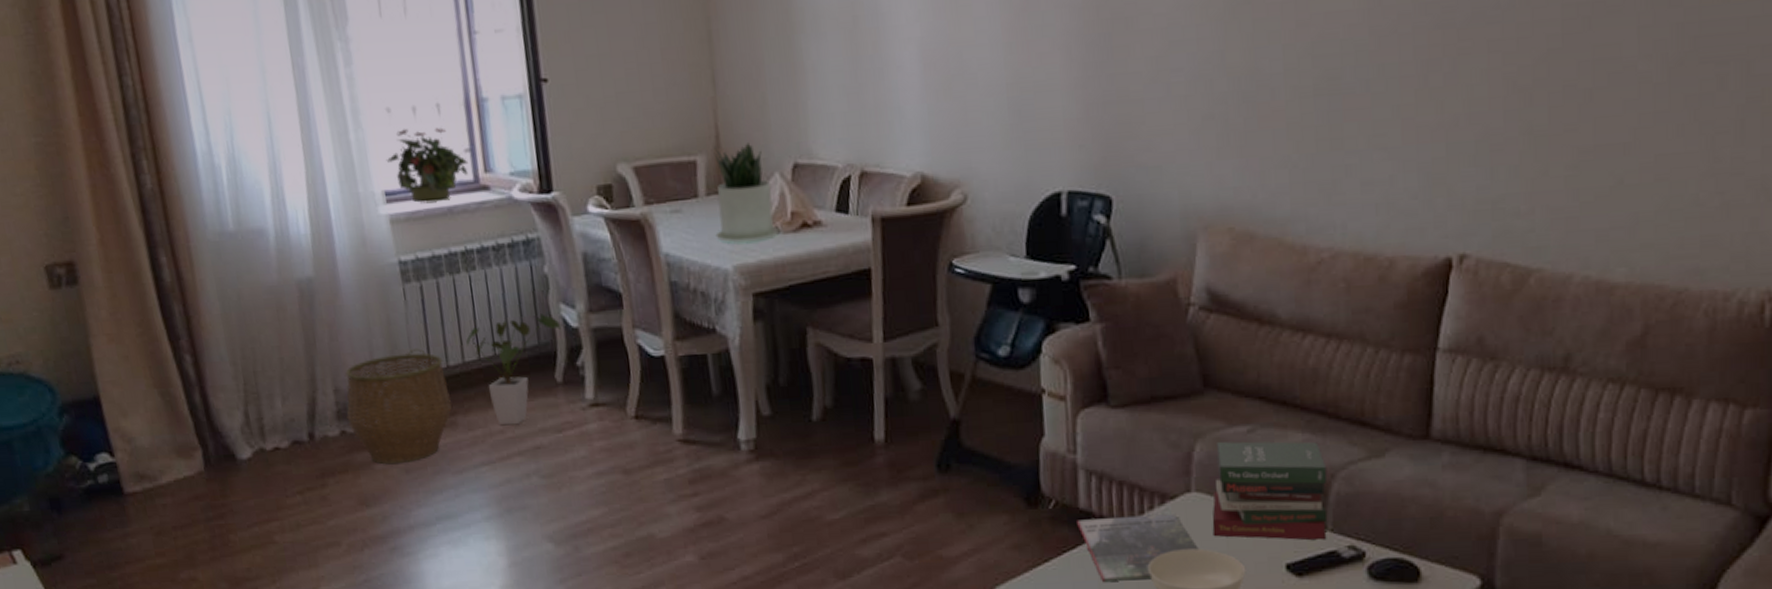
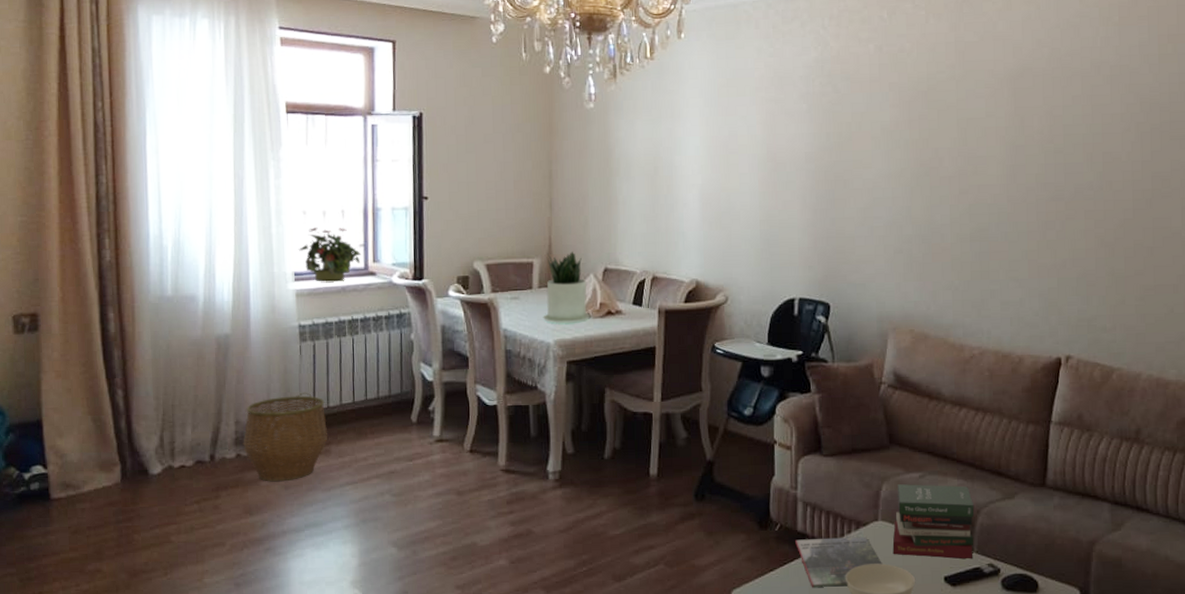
house plant: present [466,314,561,426] -> none [344,370,420,454]

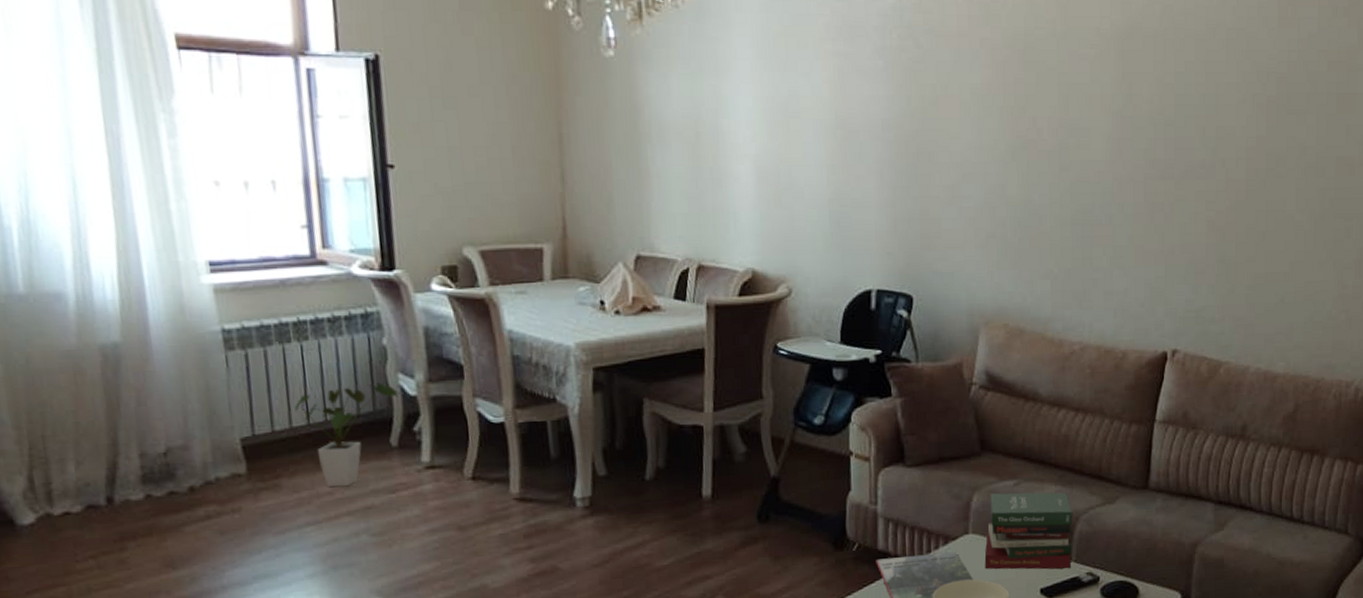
basket: present [243,392,328,482] -> none [153,414,277,527]
potted plant: present [298,227,362,281] -> none [211,203,305,273]
house plant: none [344,370,420,454] -> present [294,382,399,488]
planter: present [543,251,591,325] -> none [559,235,621,324]

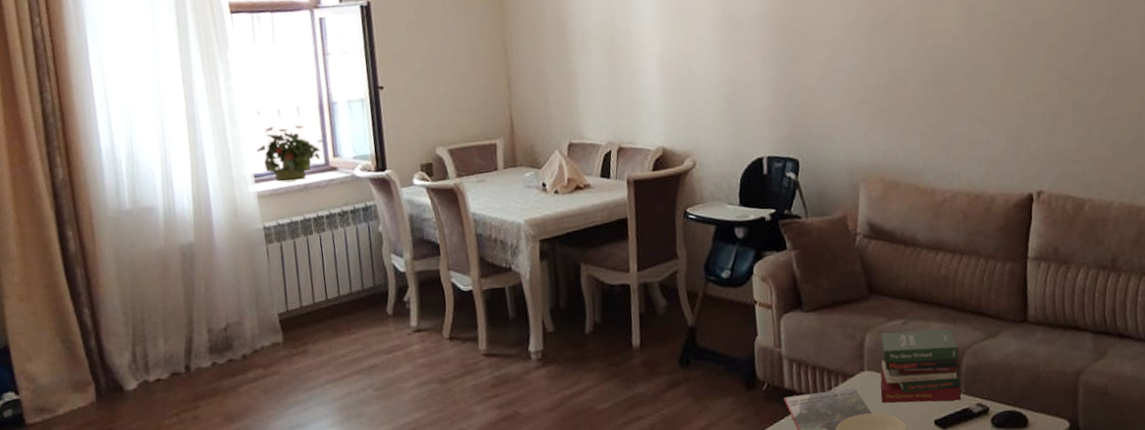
potted plant: none [211,203,305,273] -> present [255,125,321,181]
house plant: present [294,382,399,488] -> none [316,262,392,351]

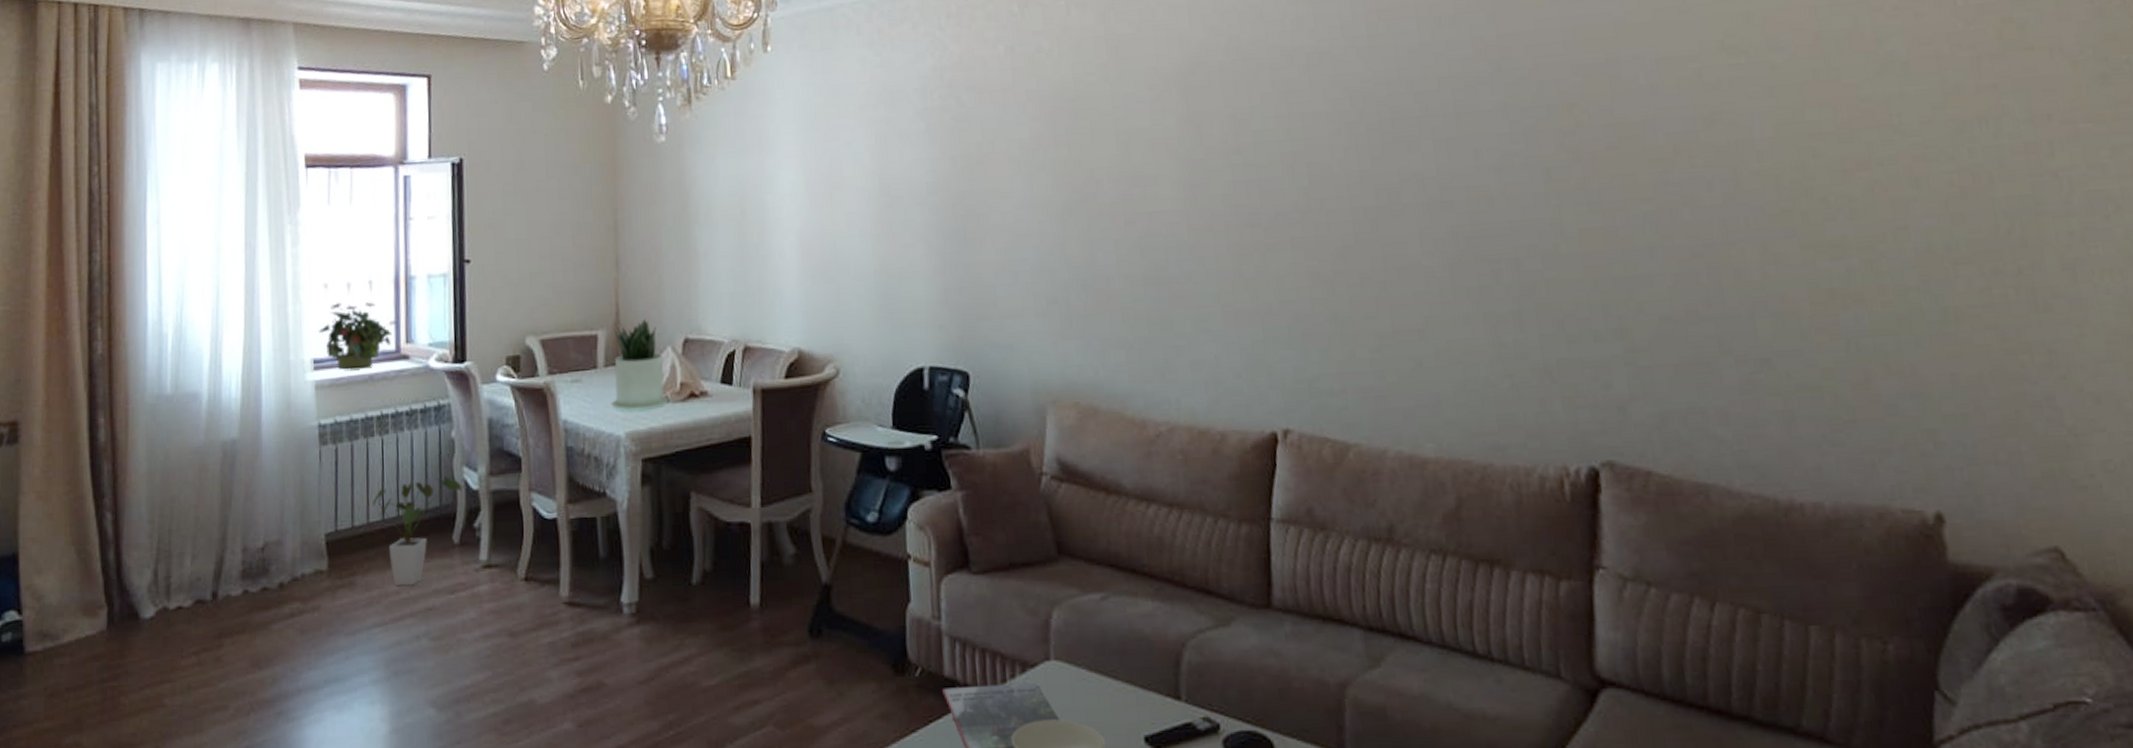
house plant: none [316,262,392,351] -> present [372,476,463,587]
planter: none [509,129,559,204] -> present [611,319,670,412]
books: present [880,329,962,403] -> none [1071,609,1182,712]

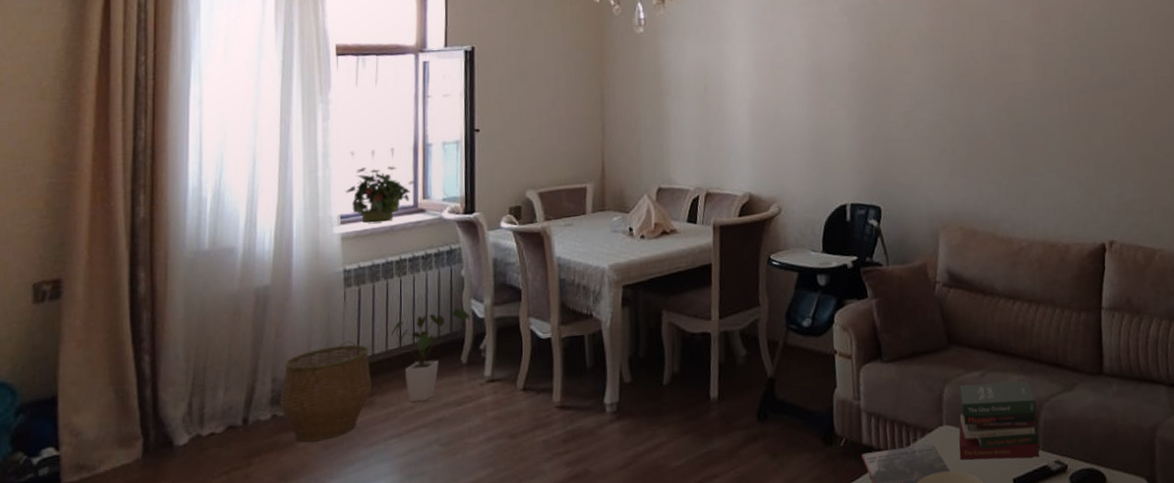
basket: none [251,508,353,625] -> present [279,340,373,443]
planter: present [611,319,670,412] -> none [597,173,646,248]
books: none [1071,609,1182,712] -> present [958,381,1040,460]

